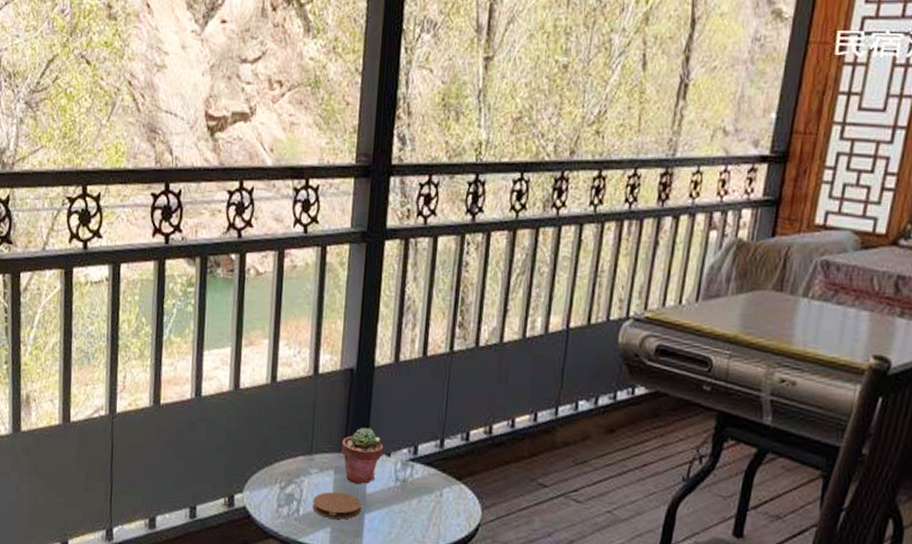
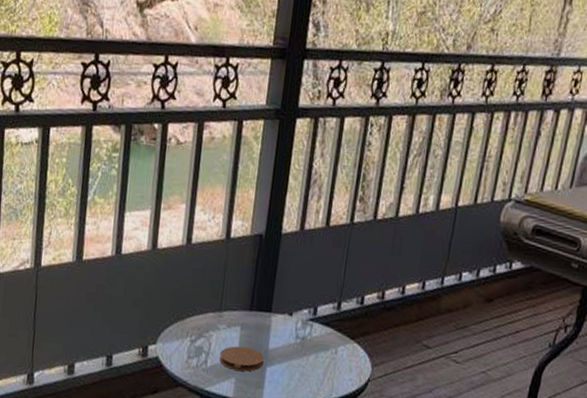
potted succulent: present [341,427,383,484] -> none [248,288,286,340]

